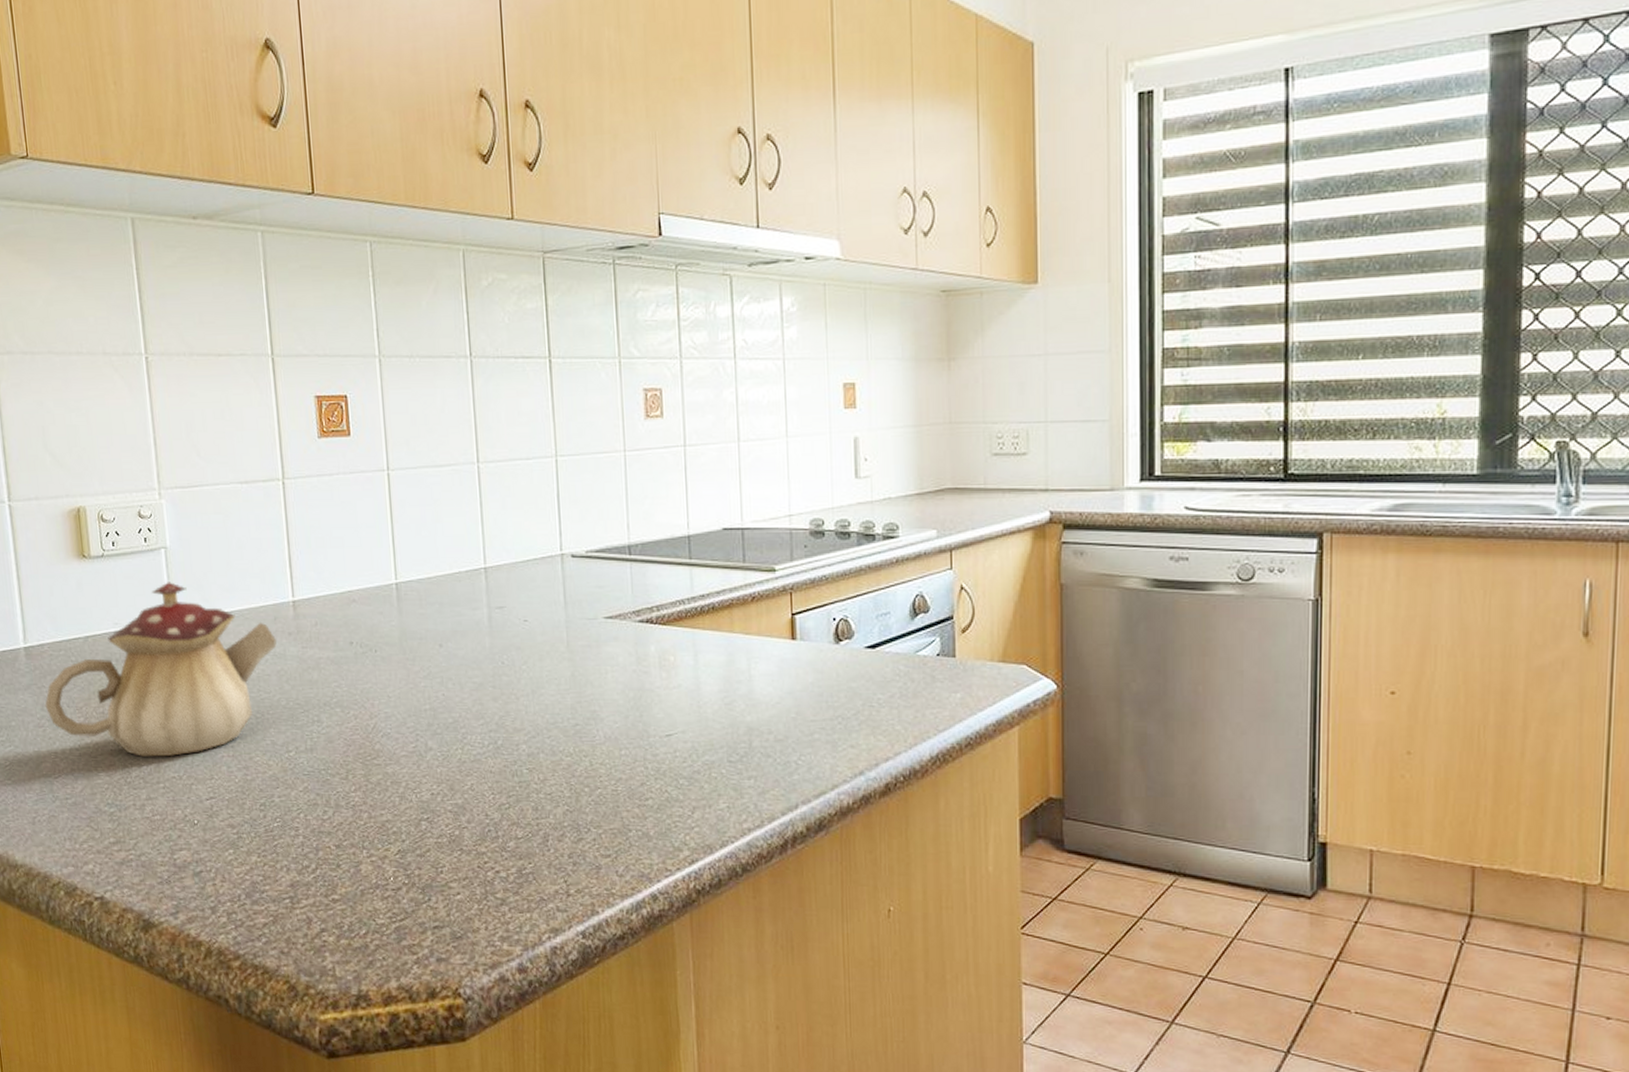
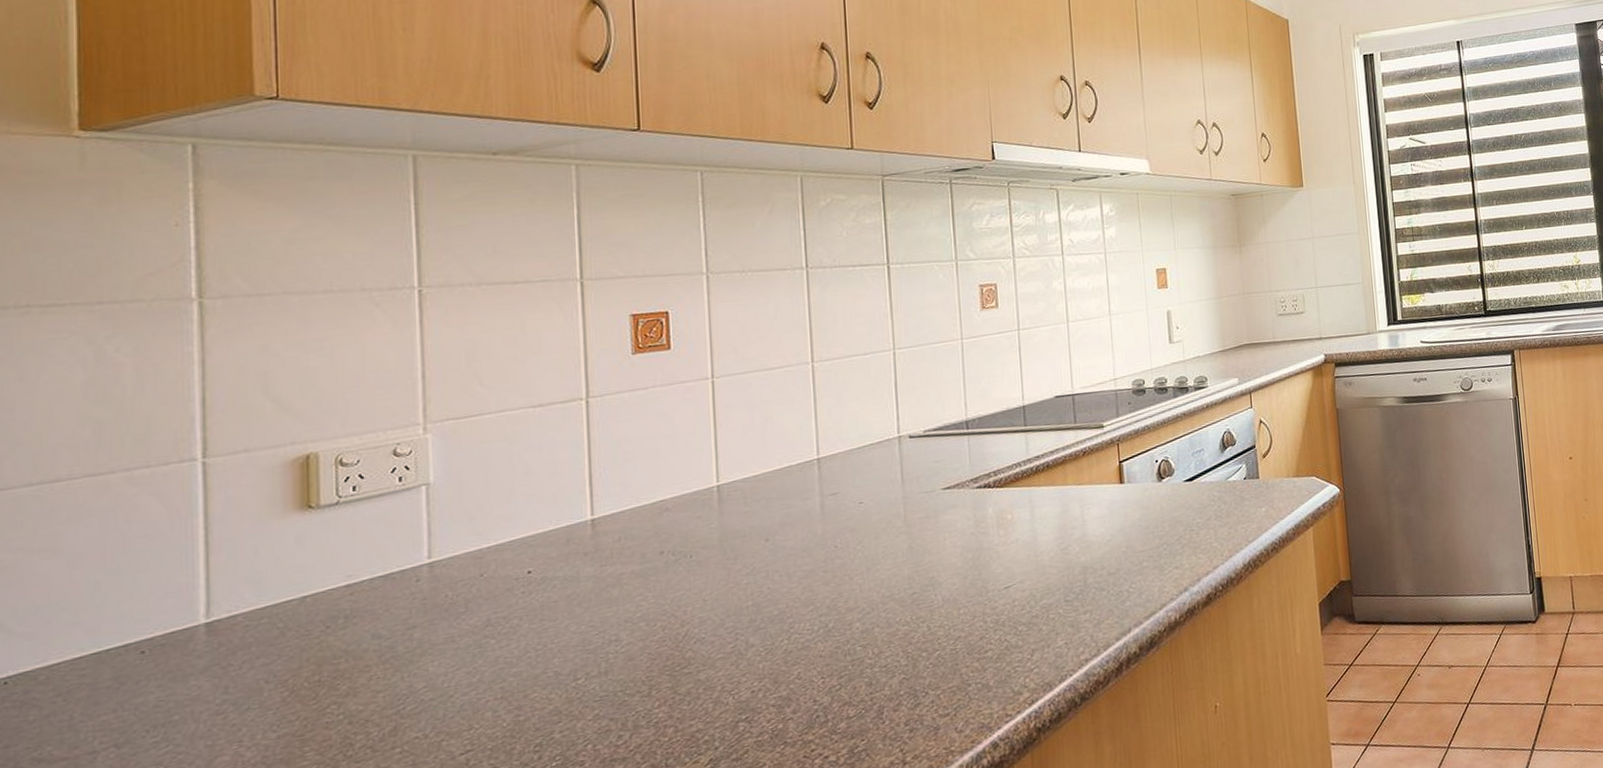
teapot: present [45,582,277,757] -> none [230,520,568,723]

